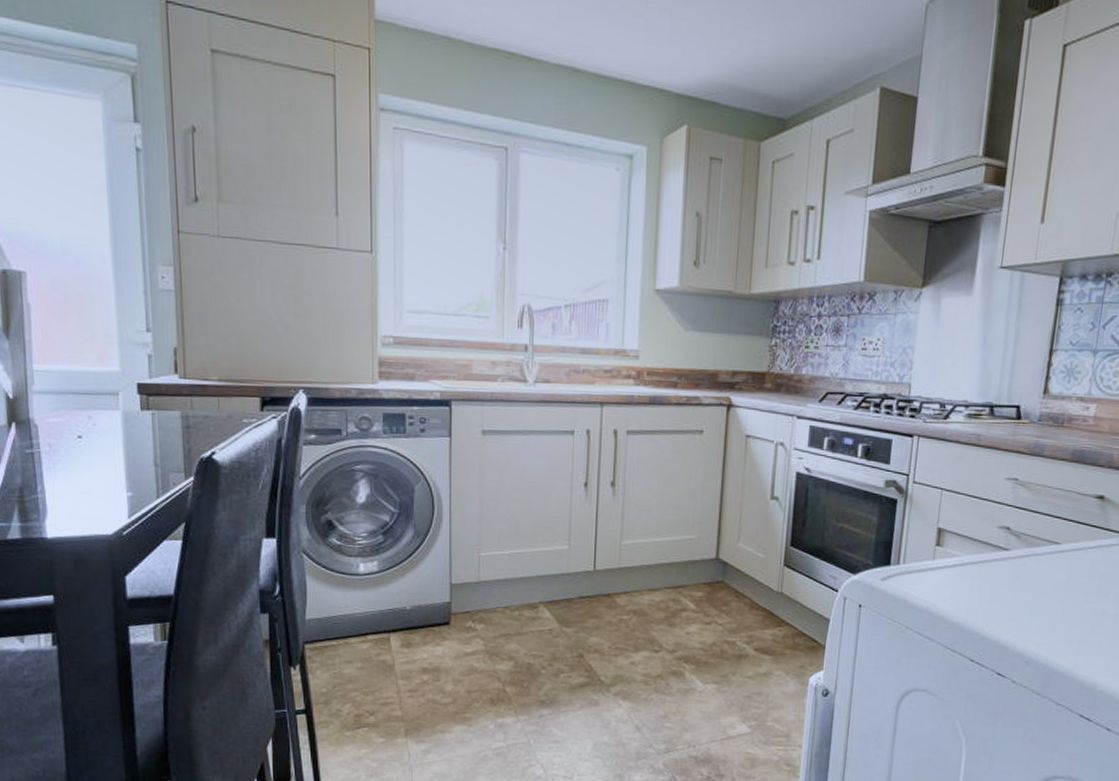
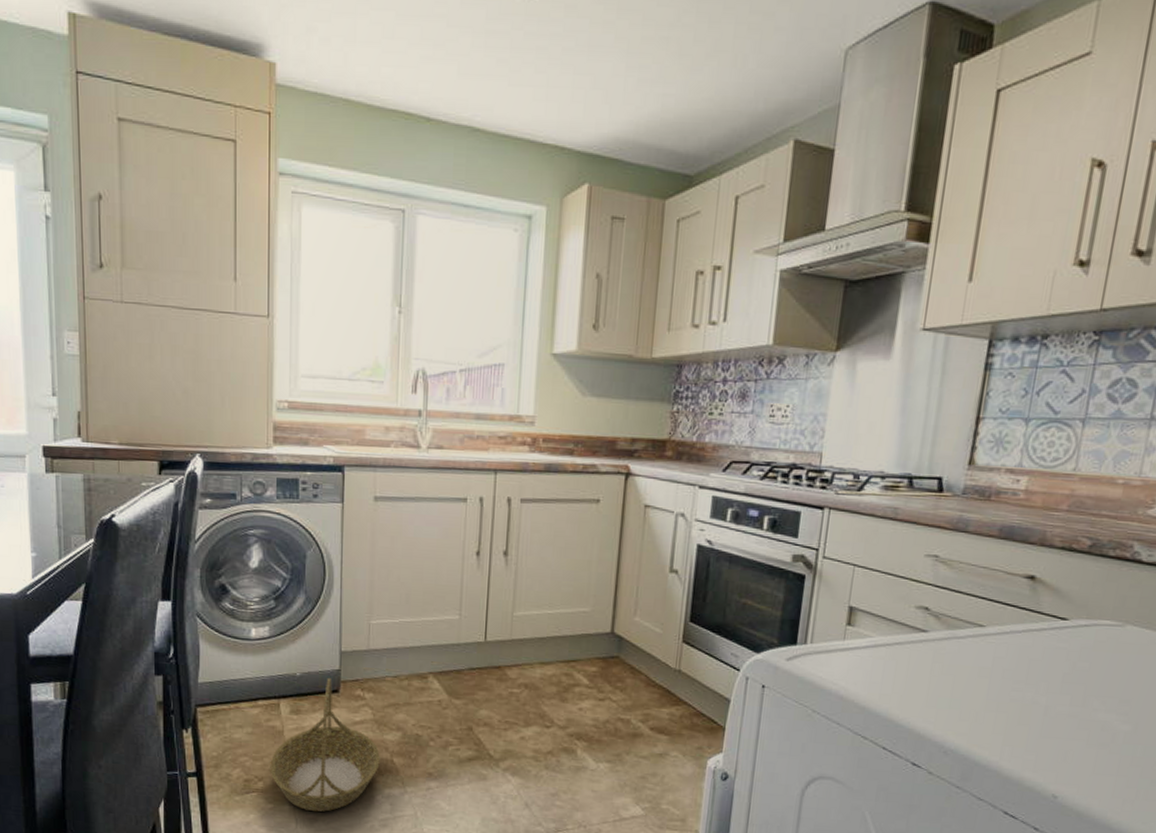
basket: none [381,611,492,743] -> present [270,678,380,812]

